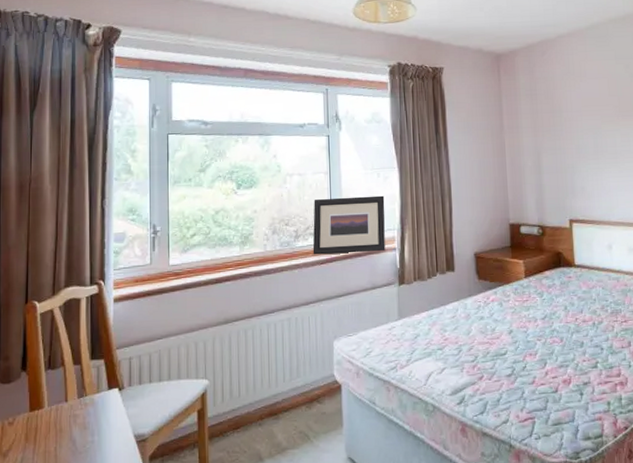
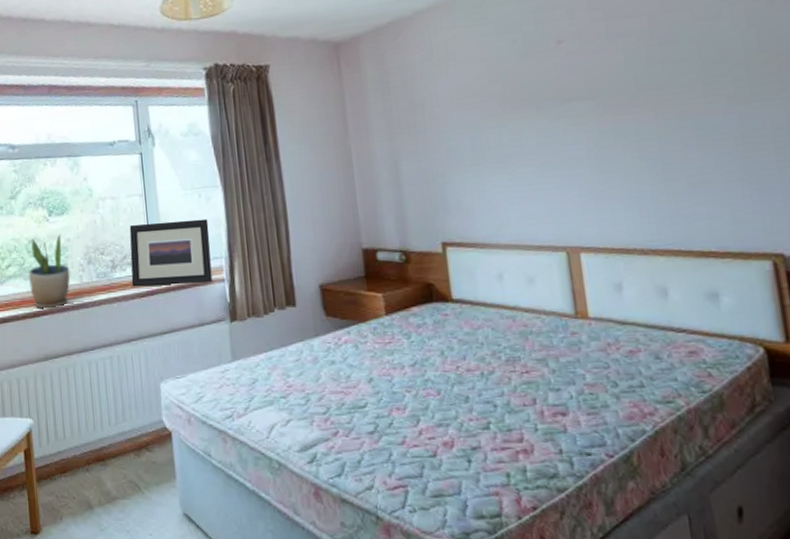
potted plant: none [213,206,255,276] -> present [28,234,70,309]

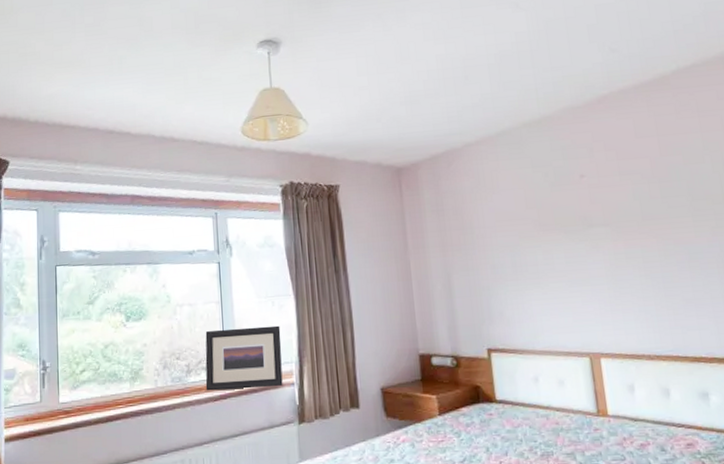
potted plant: present [28,234,70,309] -> none [102,339,145,414]

